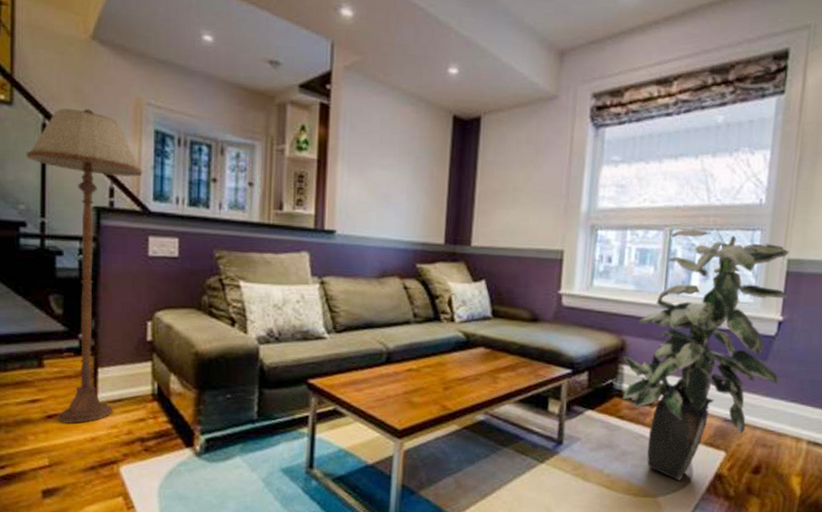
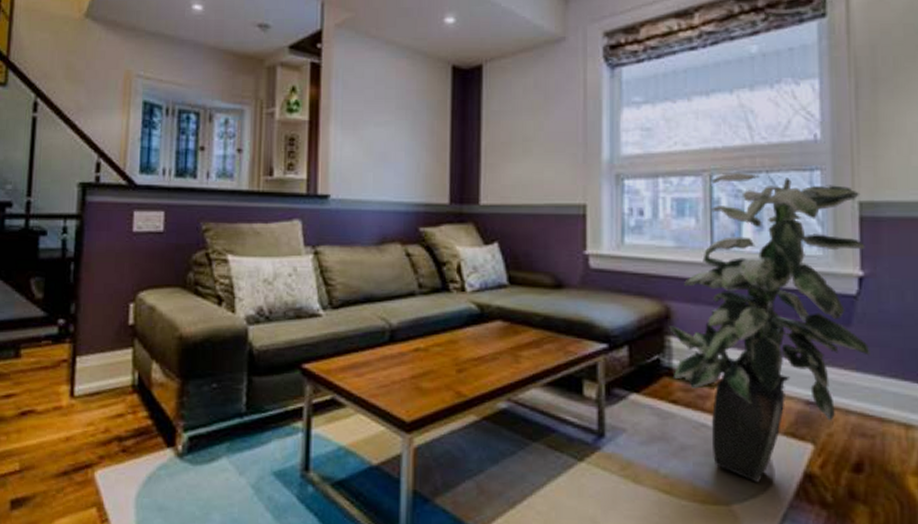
floor lamp: present [26,108,143,424] -> none [16,85,130,421]

